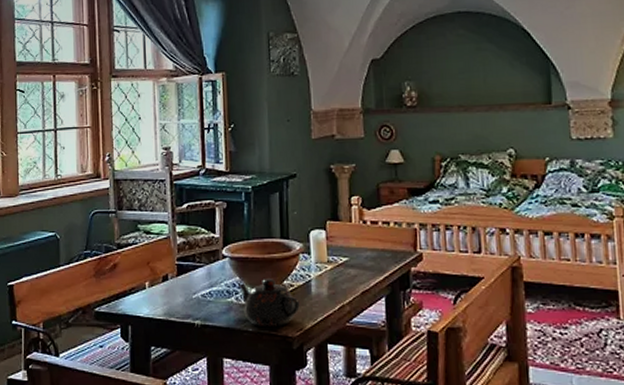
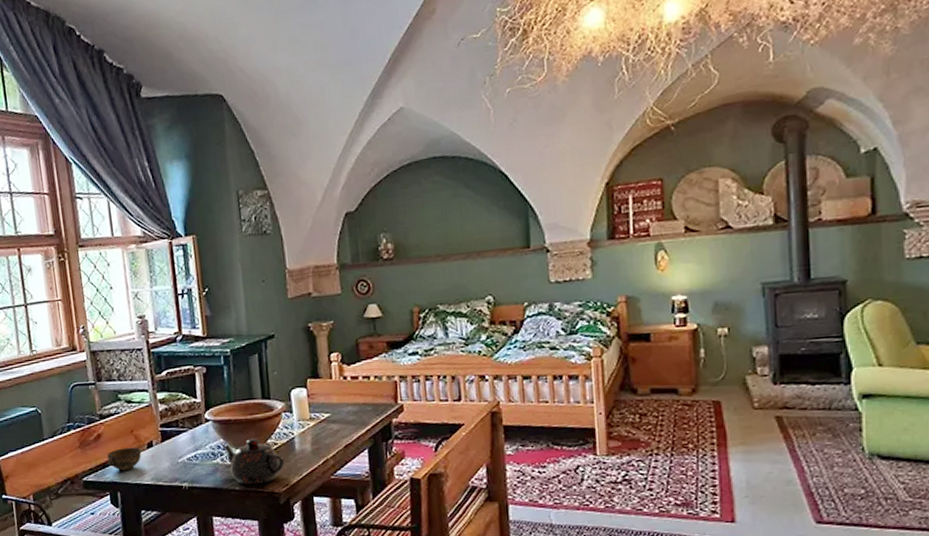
cup: none [121,279,156,305] -> present [107,447,142,472]

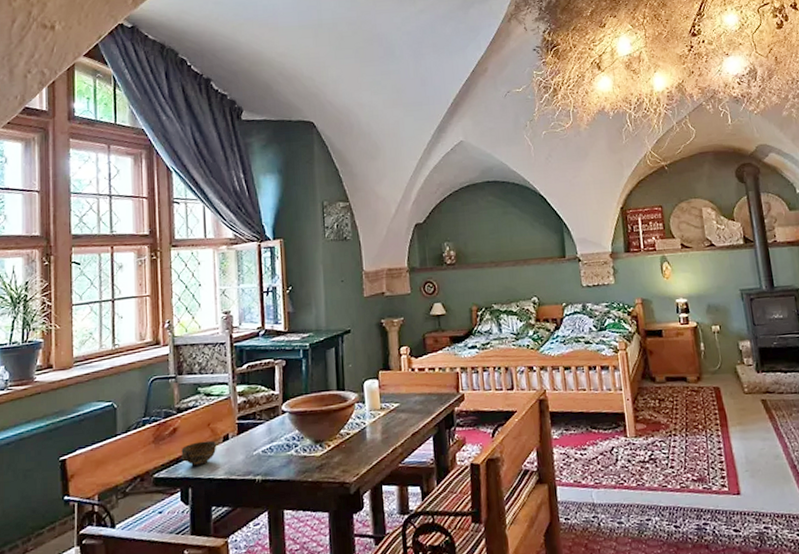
teapot: present [223,438,285,485] -> none [298,429,356,476]

